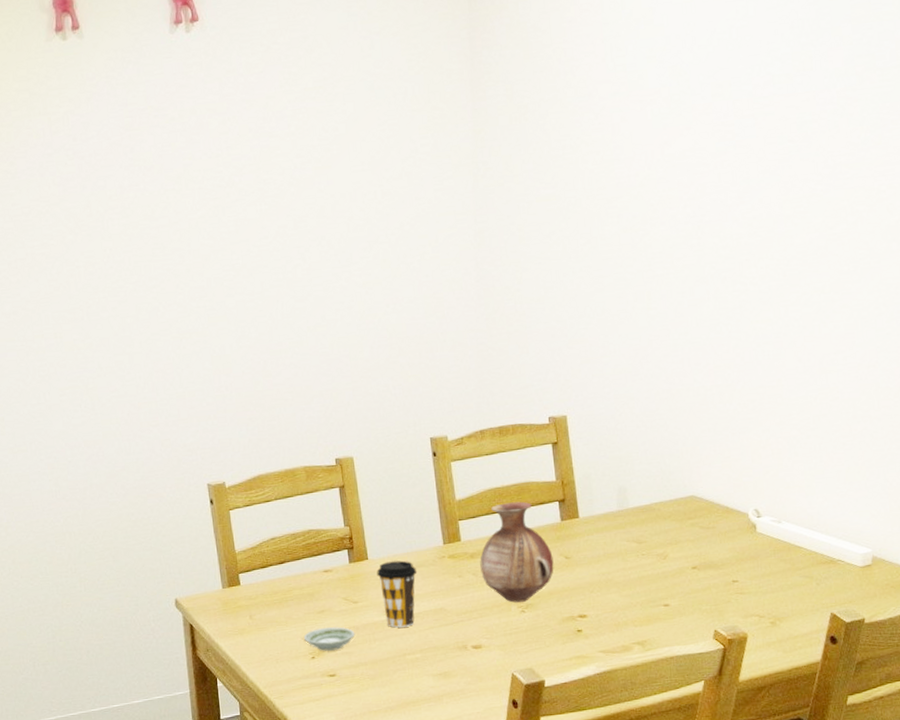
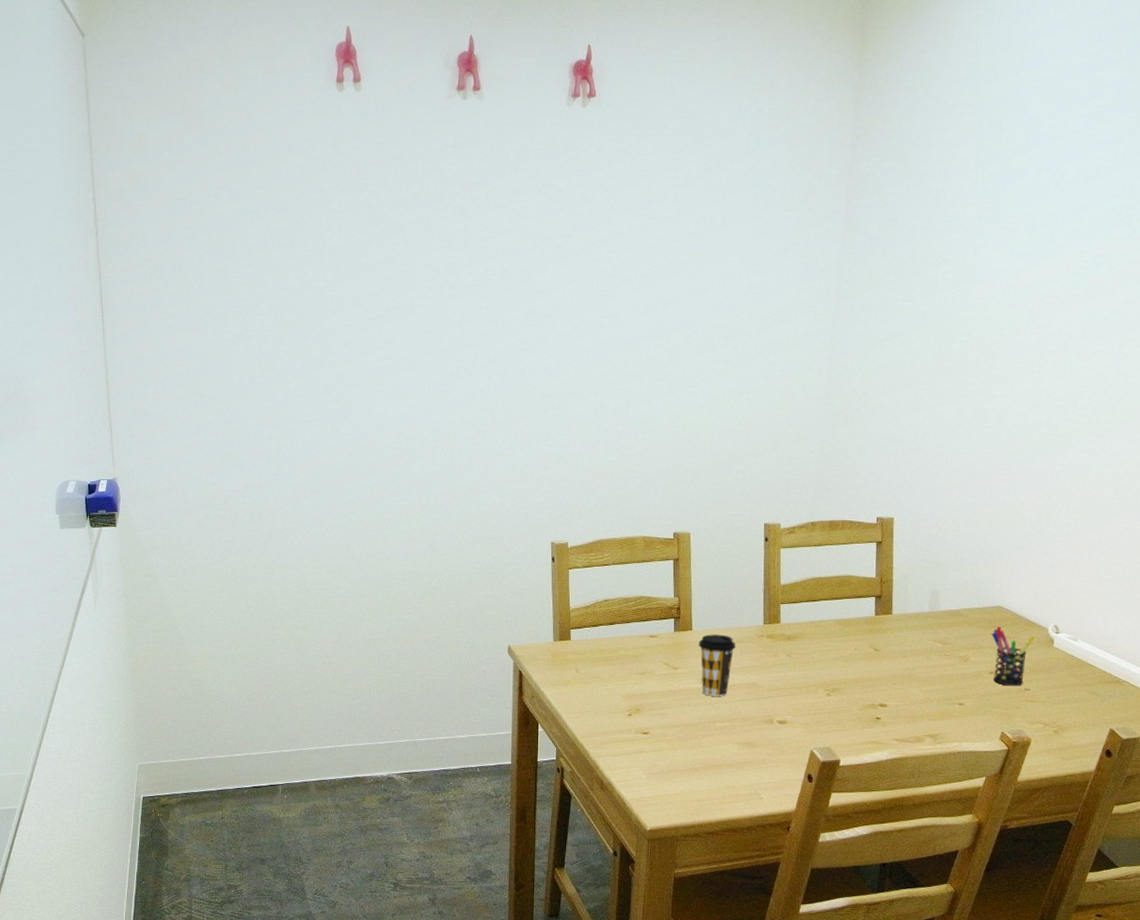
saucer: present [304,627,355,651] -> none [624,689,672,710]
vase: present [480,501,554,603] -> none [795,592,863,686]
pen holder: none [688,517,735,580] -> present [991,626,1035,686]

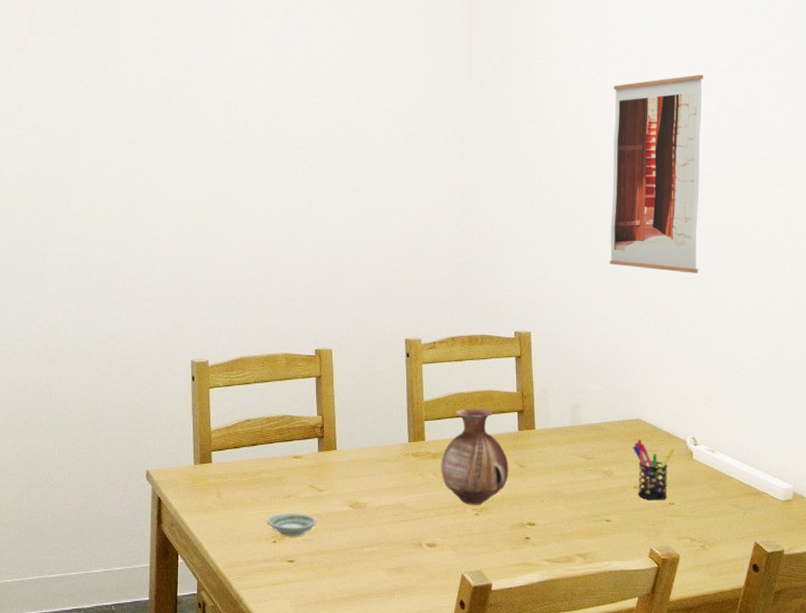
saucer: none [624,689,672,710] -> present [268,513,317,536]
coffee cup: present [698,634,736,696] -> none [343,454,382,519]
vase: none [795,592,863,686] -> present [441,408,509,505]
wall art: none [981,243,1102,459] -> present [609,74,704,273]

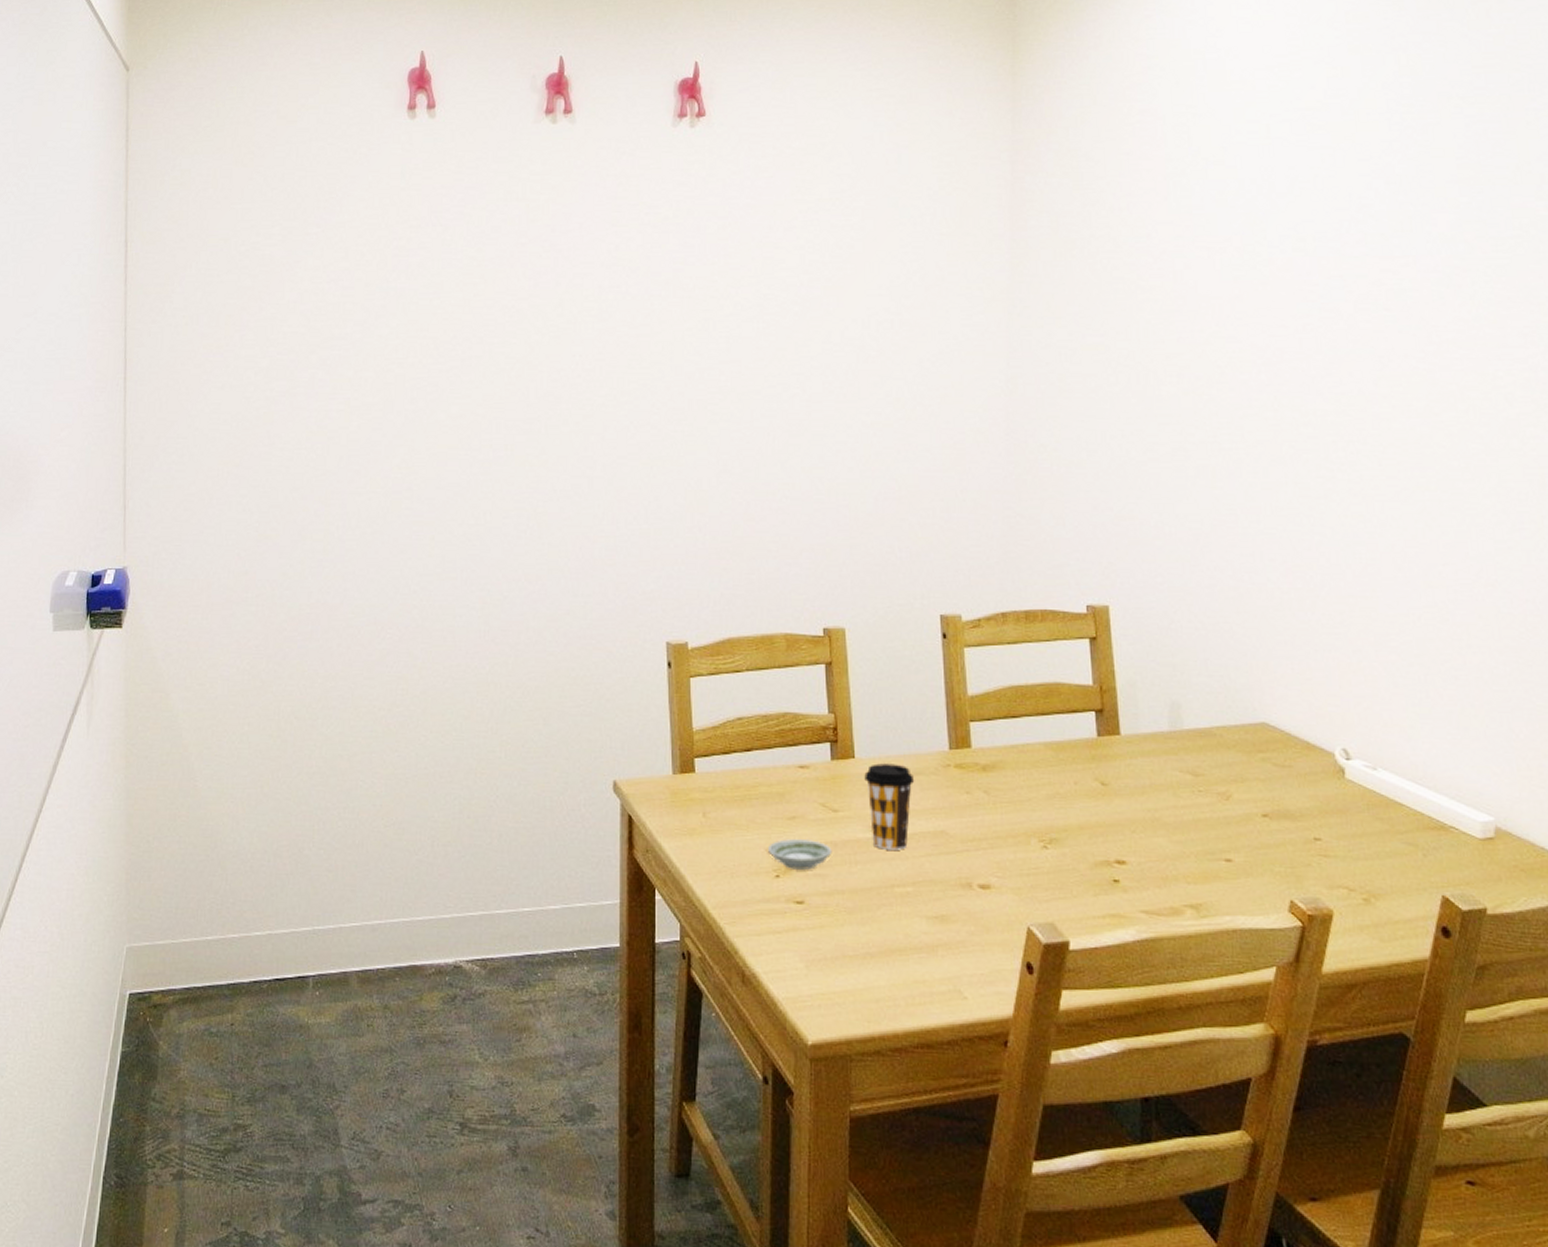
coffee cup: none [343,454,382,519] -> present [864,763,915,850]
vase: present [441,408,509,505] -> none [994,706,1087,835]
wall art: present [609,74,704,273] -> none [1208,264,1339,527]
pen holder: present [633,440,674,501] -> none [1258,751,1318,835]

